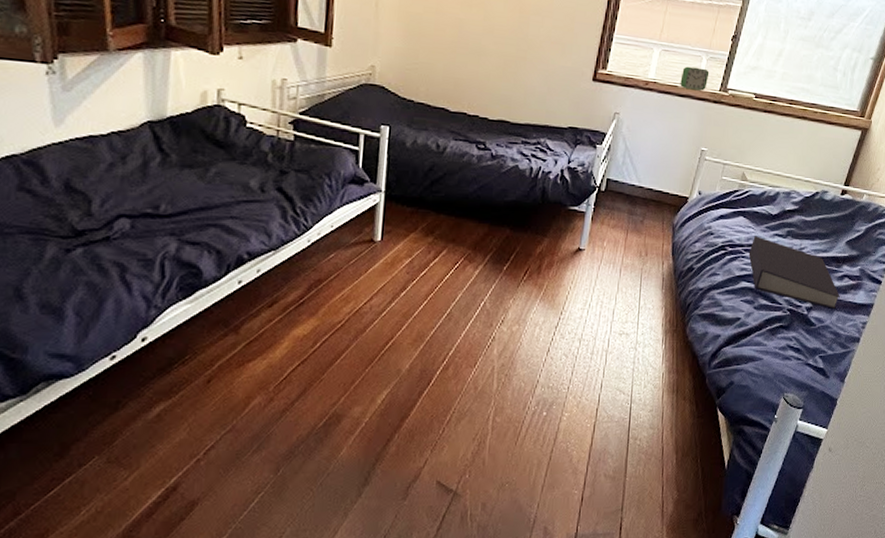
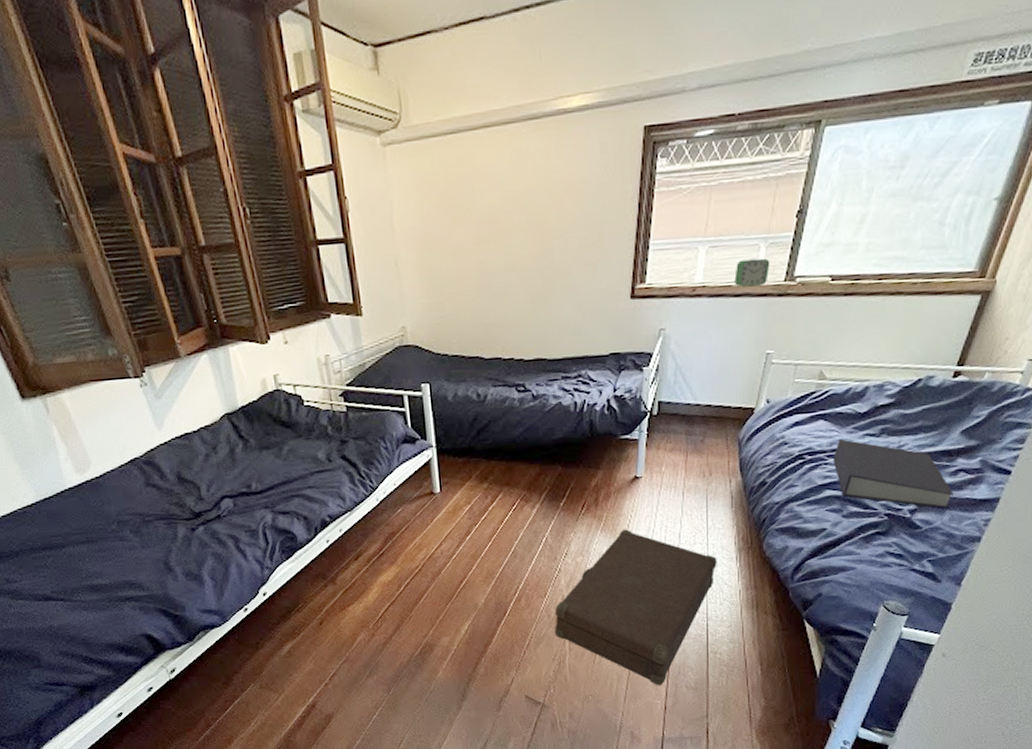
suitcase: none [478,300,645,473] -> present [554,529,717,686]

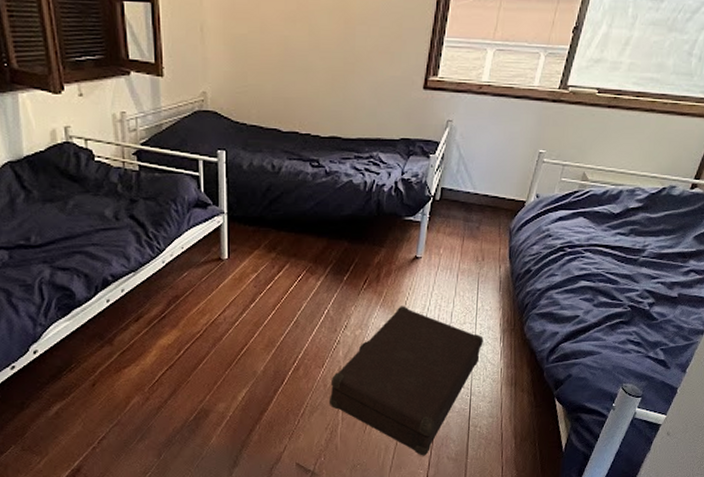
alarm clock: present [734,258,770,287] -> none [516,65,548,90]
book: present [832,439,954,508] -> none [588,236,685,303]

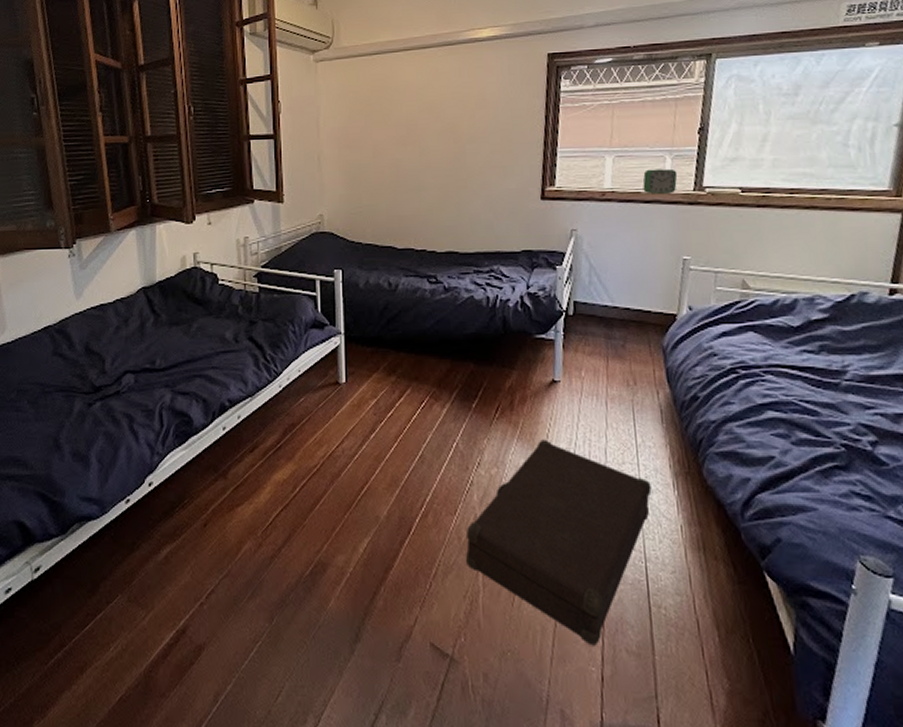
alarm clock: none [516,65,548,90] -> present [642,168,678,194]

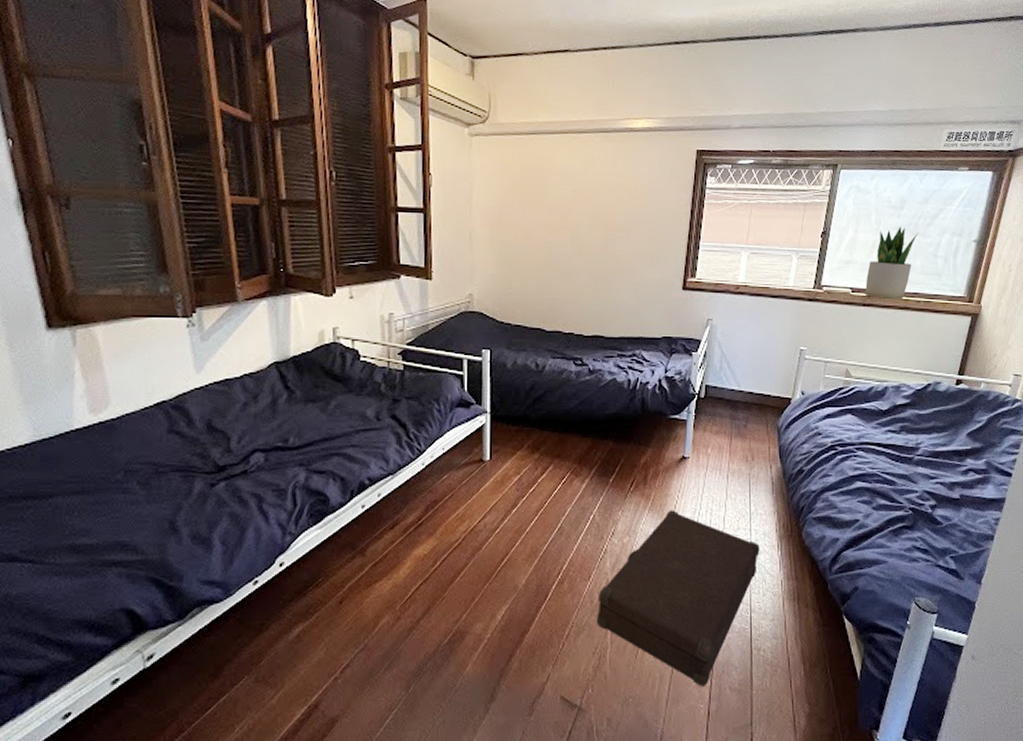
alarm clock: present [642,168,678,194] -> none [771,267,801,290]
planter: none [758,115,820,199] -> present [864,227,918,300]

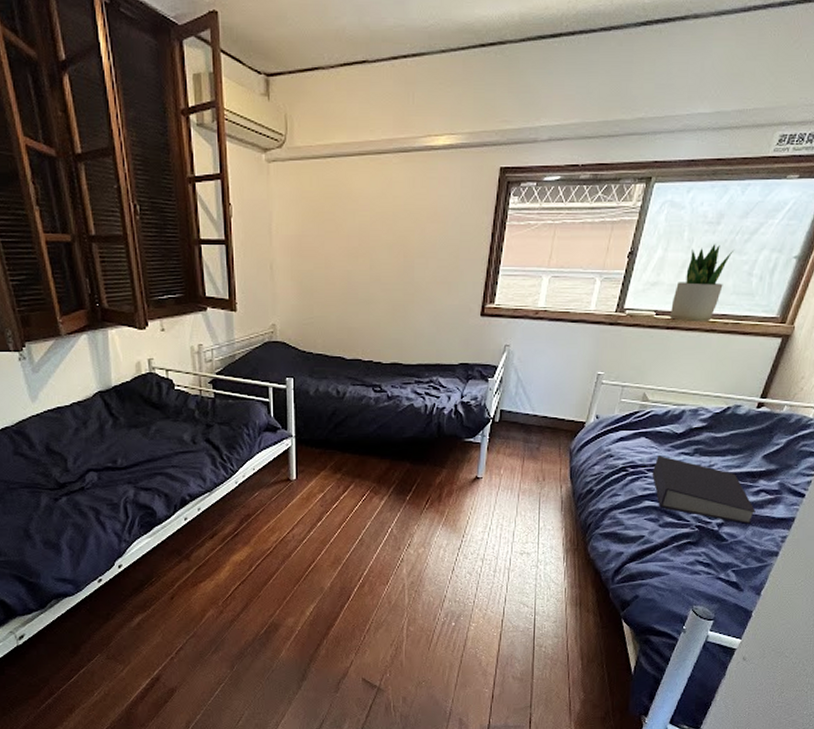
suitcase: present [596,510,760,687] -> none [393,525,546,675]
book: none [861,433,966,505] -> present [652,455,756,524]

